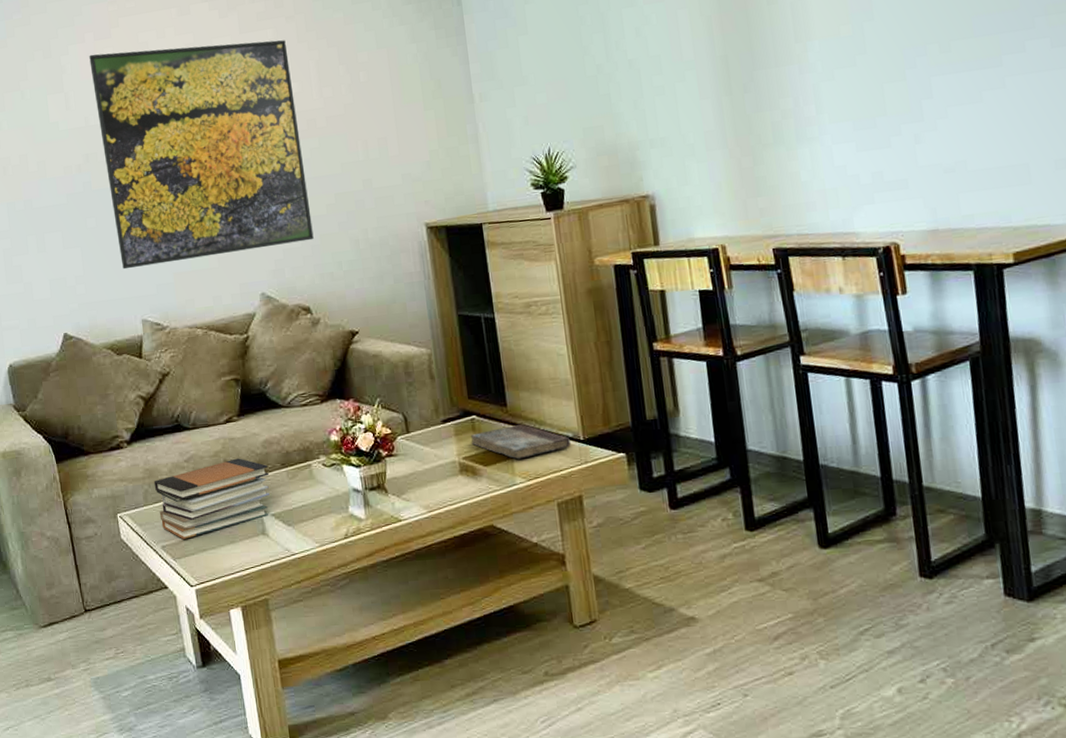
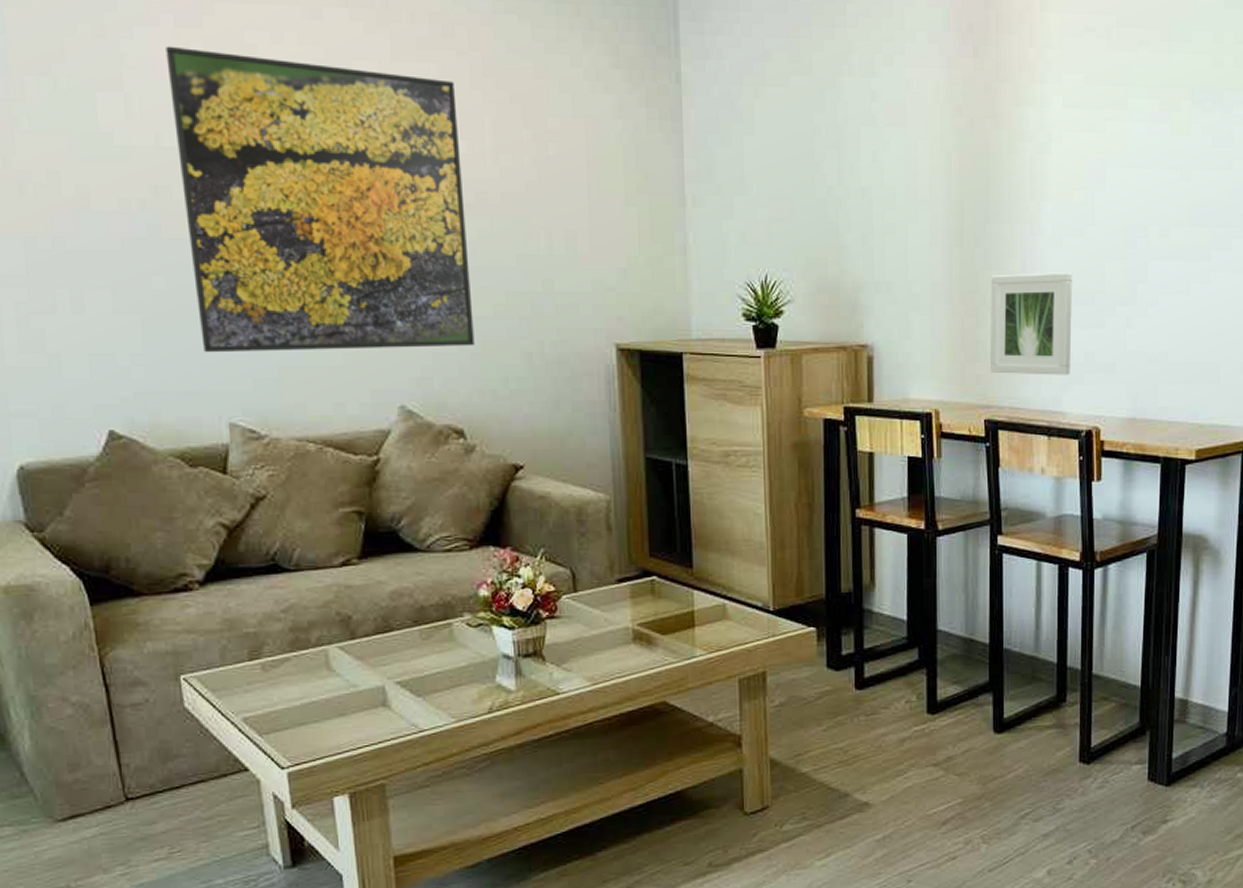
book stack: present [153,458,270,539] -> none [235,611,397,710]
book: present [470,424,571,460] -> none [648,589,759,629]
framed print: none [764,101,859,205] -> present [989,272,1073,375]

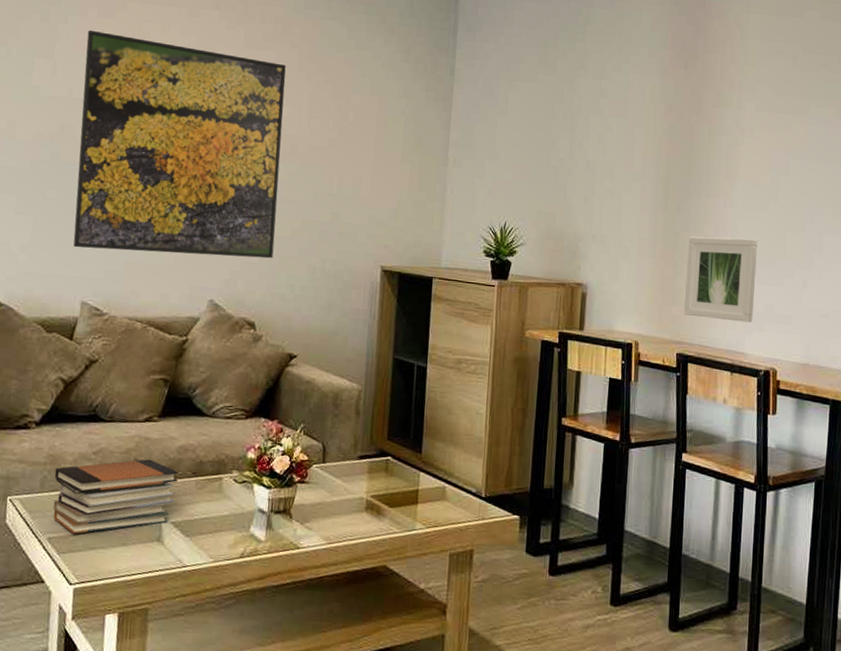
book stack: none [235,611,397,710] -> present [53,459,178,534]

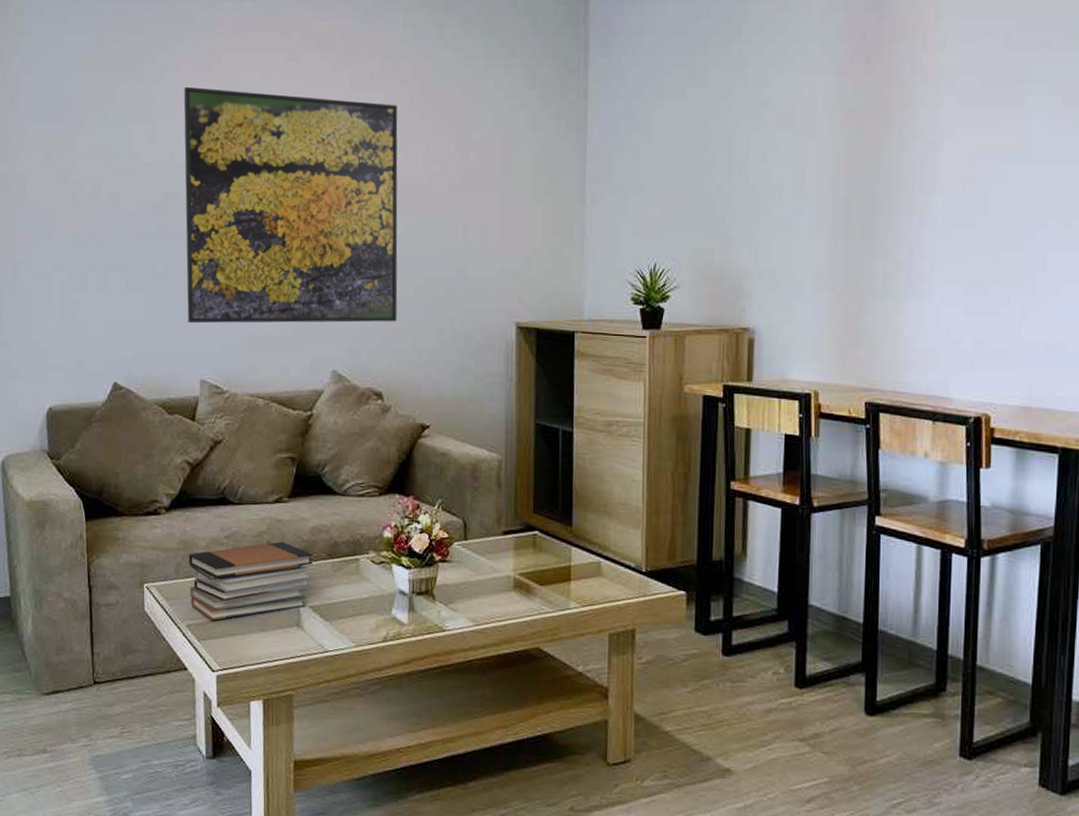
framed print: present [683,236,758,323] -> none [872,262,964,362]

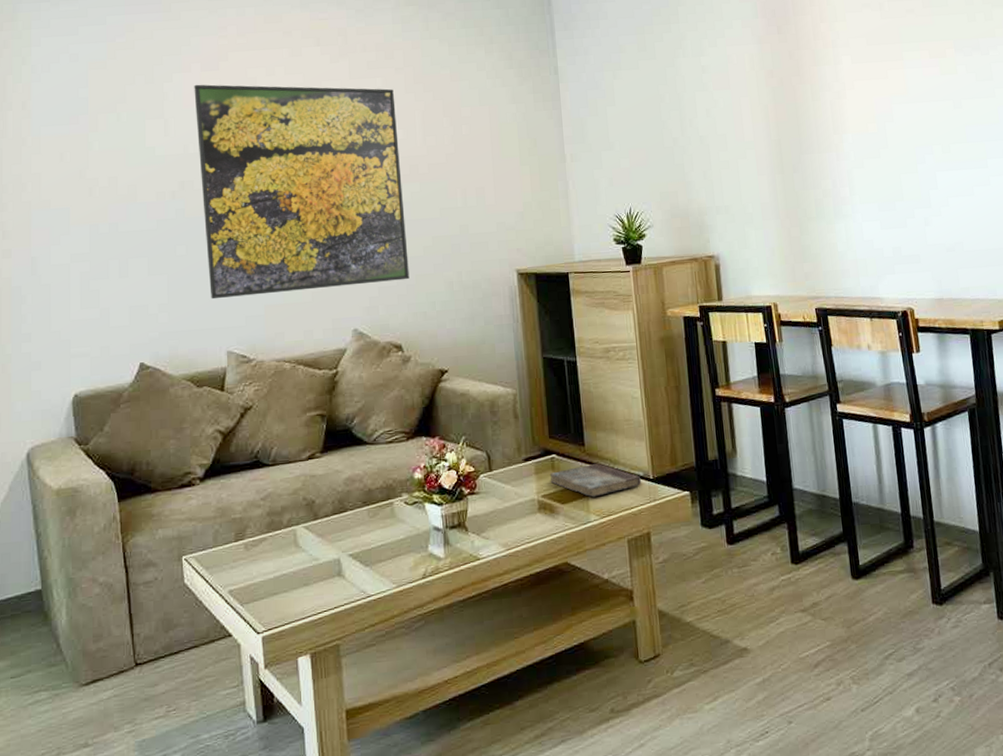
book stack: present [188,542,314,621] -> none [225,496,350,583]
book: none [529,546,631,583] -> present [549,463,641,498]

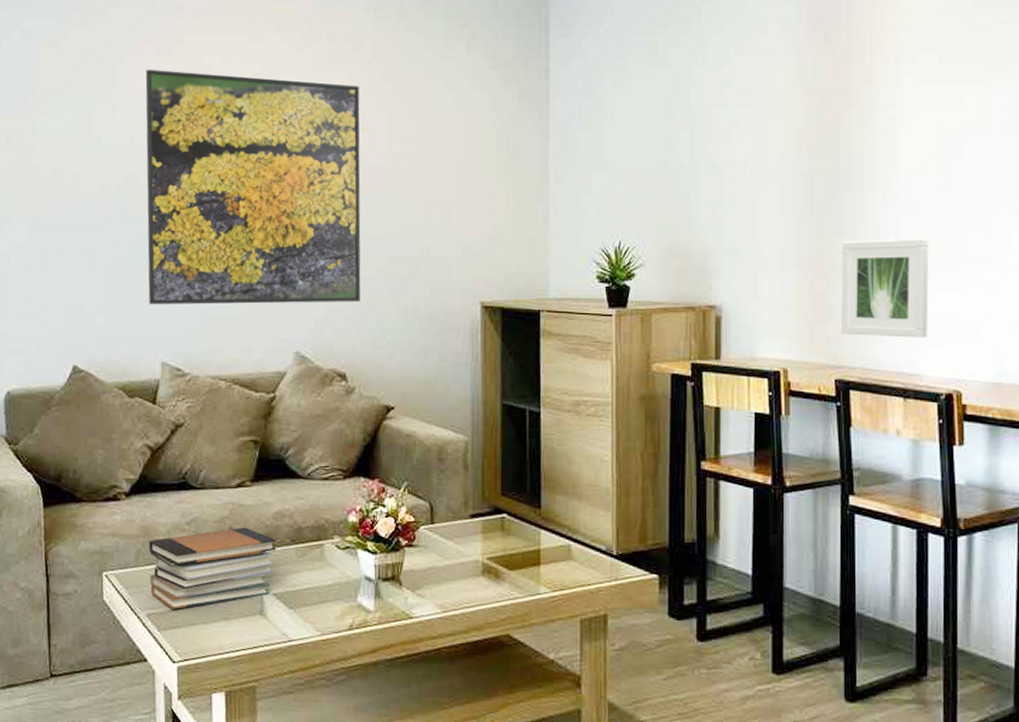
book stack: none [225,496,350,583] -> present [148,527,277,609]
book: present [549,463,641,498] -> none [498,529,602,567]
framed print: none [809,186,883,270] -> present [840,238,930,338]

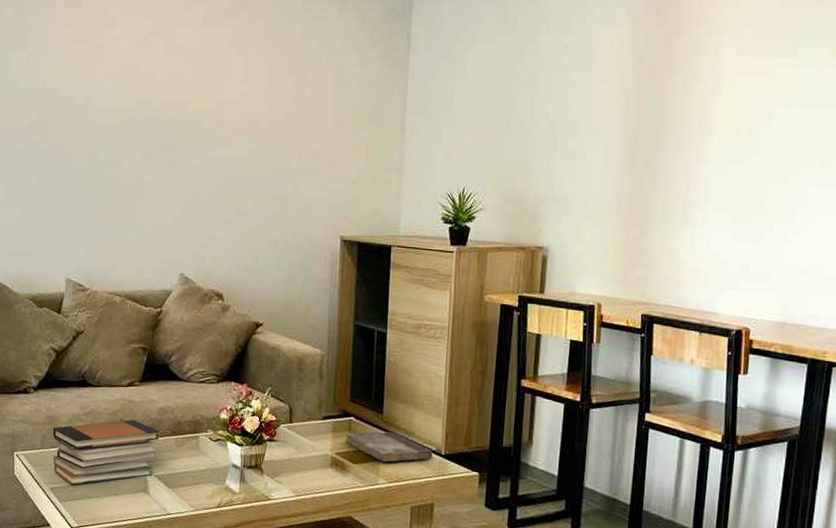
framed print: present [145,69,361,305] -> none [55,20,244,233]
book: none [498,529,602,567] -> present [345,431,433,463]
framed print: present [840,238,930,338] -> none [650,194,734,281]

